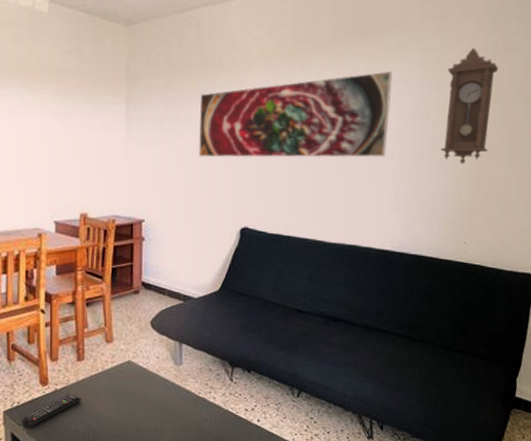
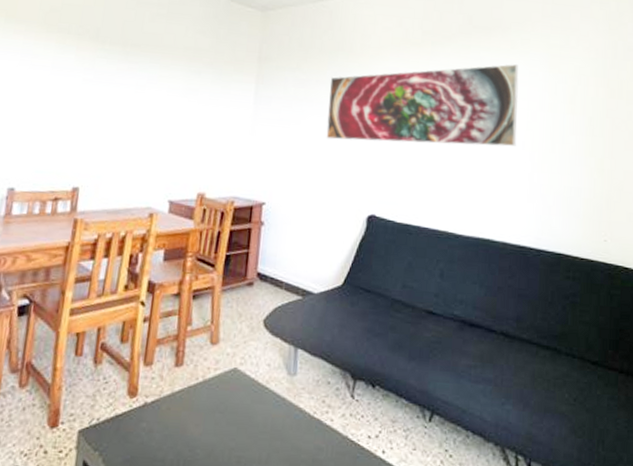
remote control: present [22,394,81,429] -> none [98,409,174,456]
pendulum clock: present [441,48,499,165] -> none [571,46,621,158]

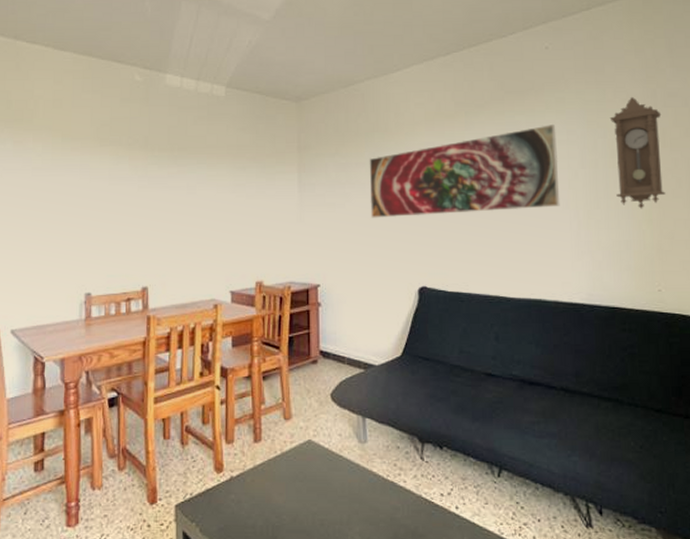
pendulum clock: none [571,46,621,158] -> present [609,97,666,209]

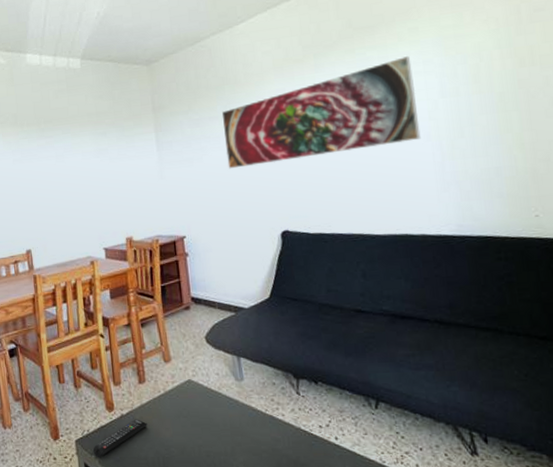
remote control: none [194,482,259,526] -> present [93,419,147,458]
pendulum clock: present [609,97,666,209] -> none [469,17,538,133]

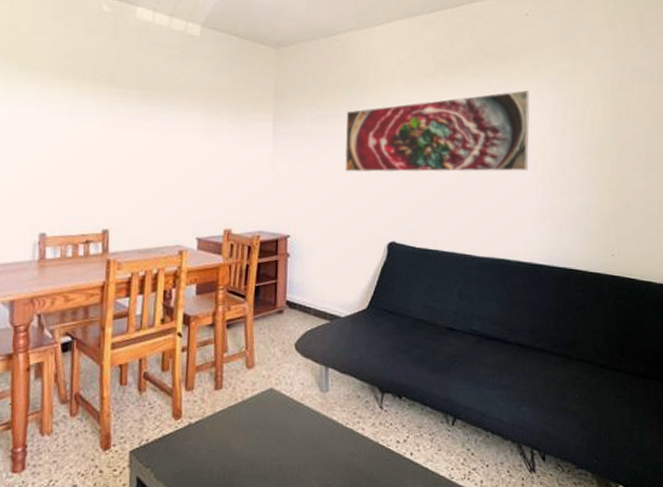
remote control: present [93,419,147,458] -> none [149,429,217,472]

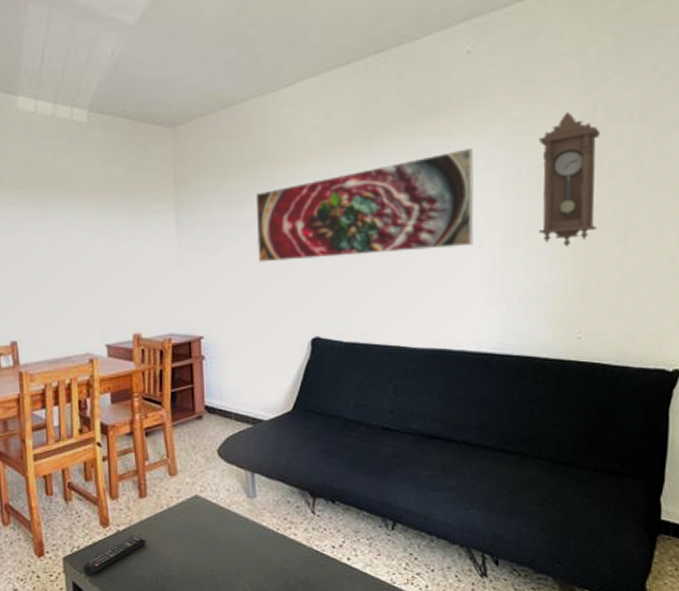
remote control: none [149,429,217,472] -> present [83,536,146,577]
pendulum clock: none [580,70,628,178] -> present [538,112,601,247]

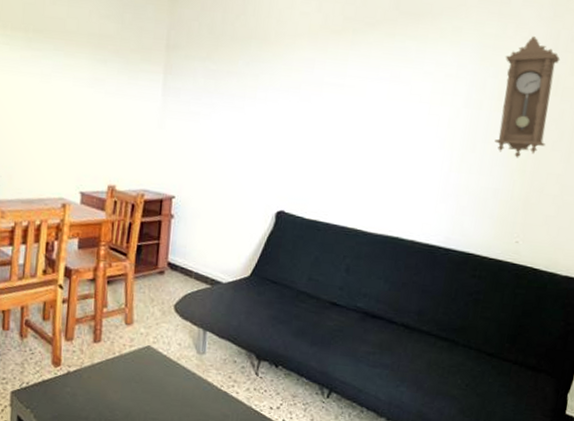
remote control: present [83,536,146,577] -> none [29,378,95,413]
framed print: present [255,148,474,262] -> none [236,55,447,146]

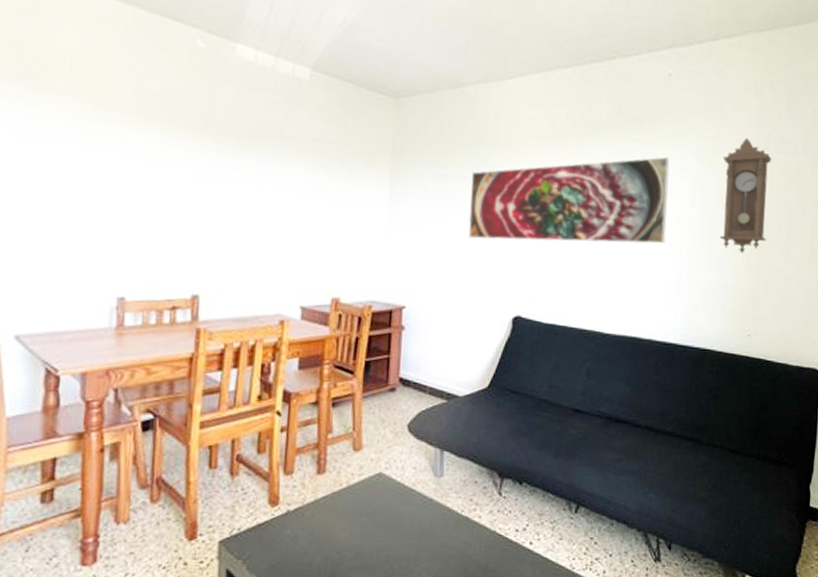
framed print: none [236,55,447,146] -> present [468,157,670,244]

